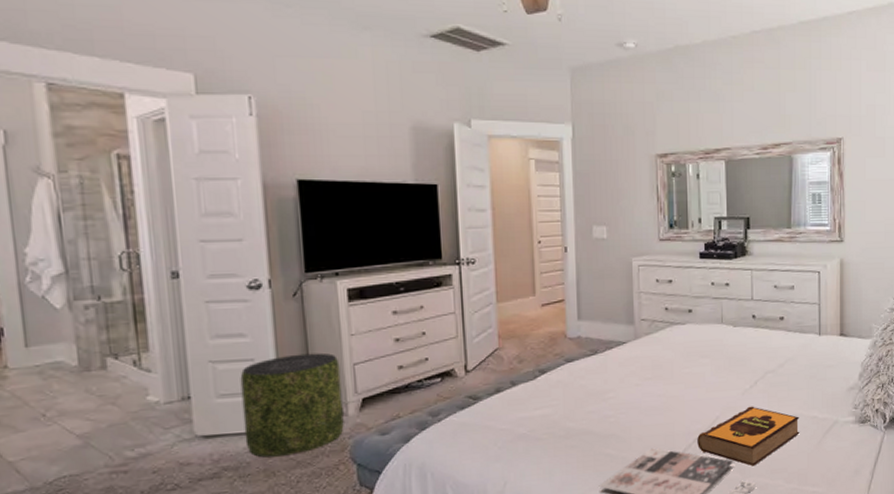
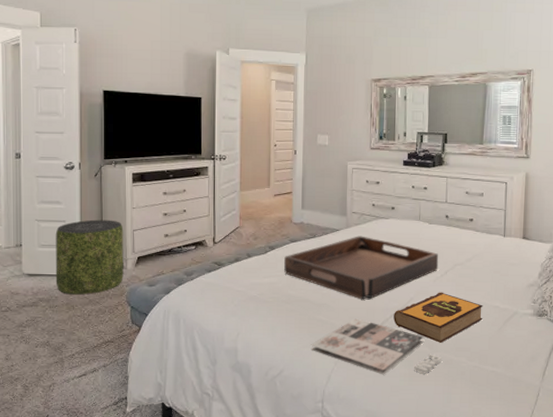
serving tray: none [559,347,747,425] -> present [284,236,439,300]

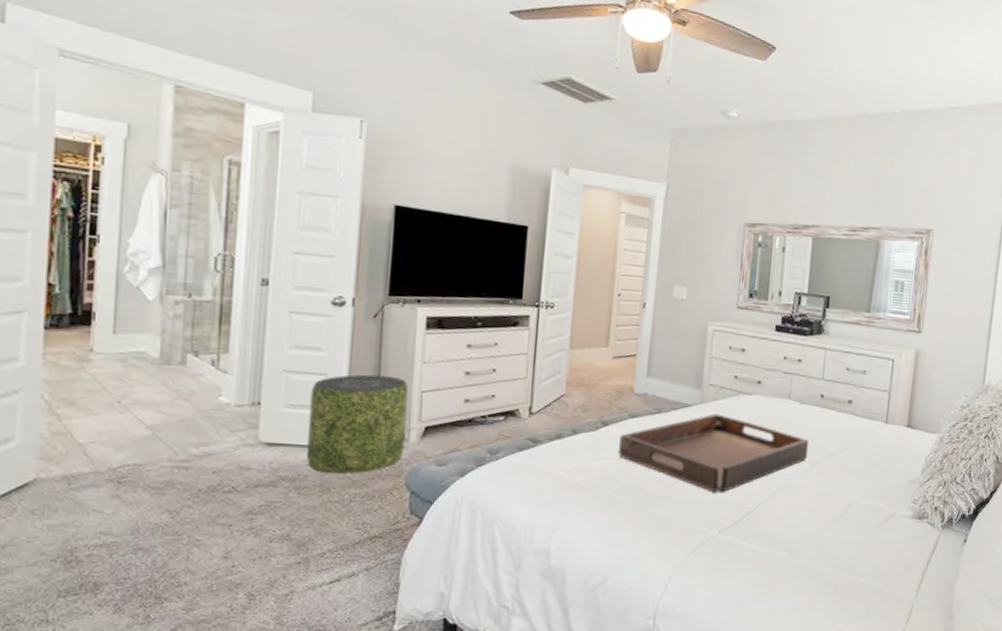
magazine: present [311,318,442,375] -> none [645,515,804,586]
hardback book: present [394,292,483,343] -> none [750,486,857,548]

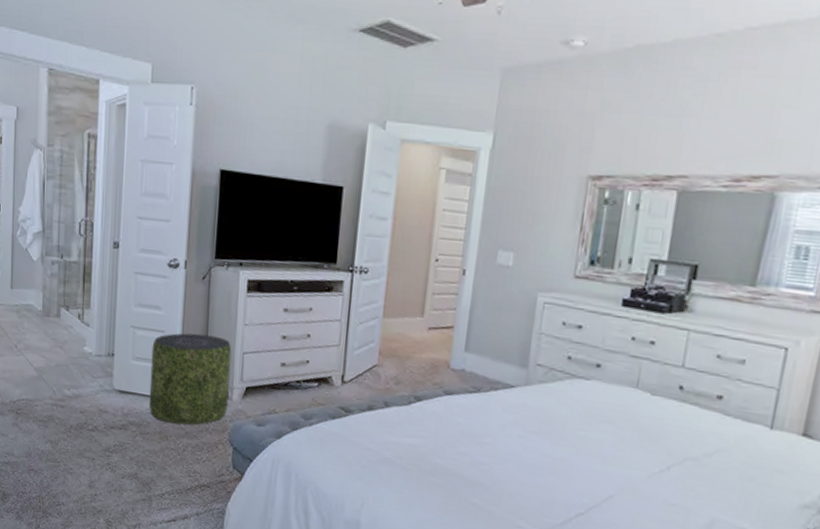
serving tray: present [618,413,810,493] -> none [431,398,661,487]

